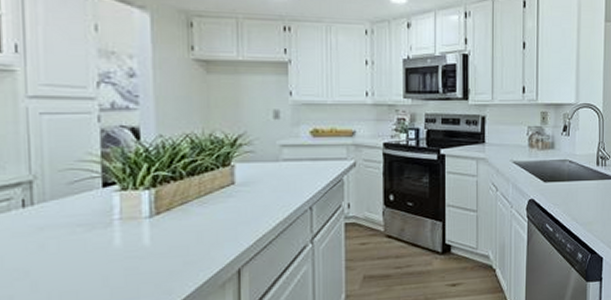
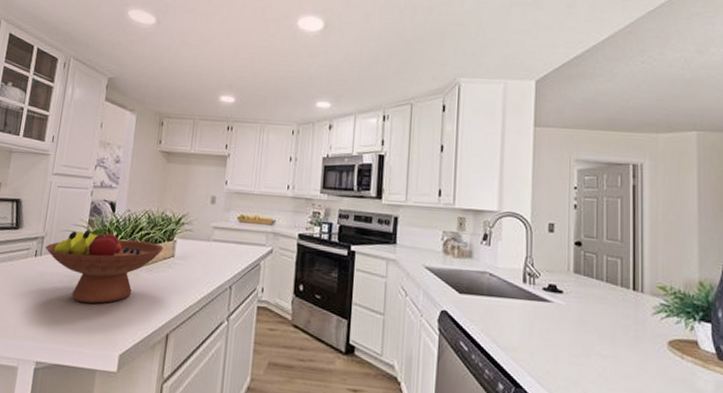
fruit bowl: none [38,161,219,254] -> present [46,228,164,304]

